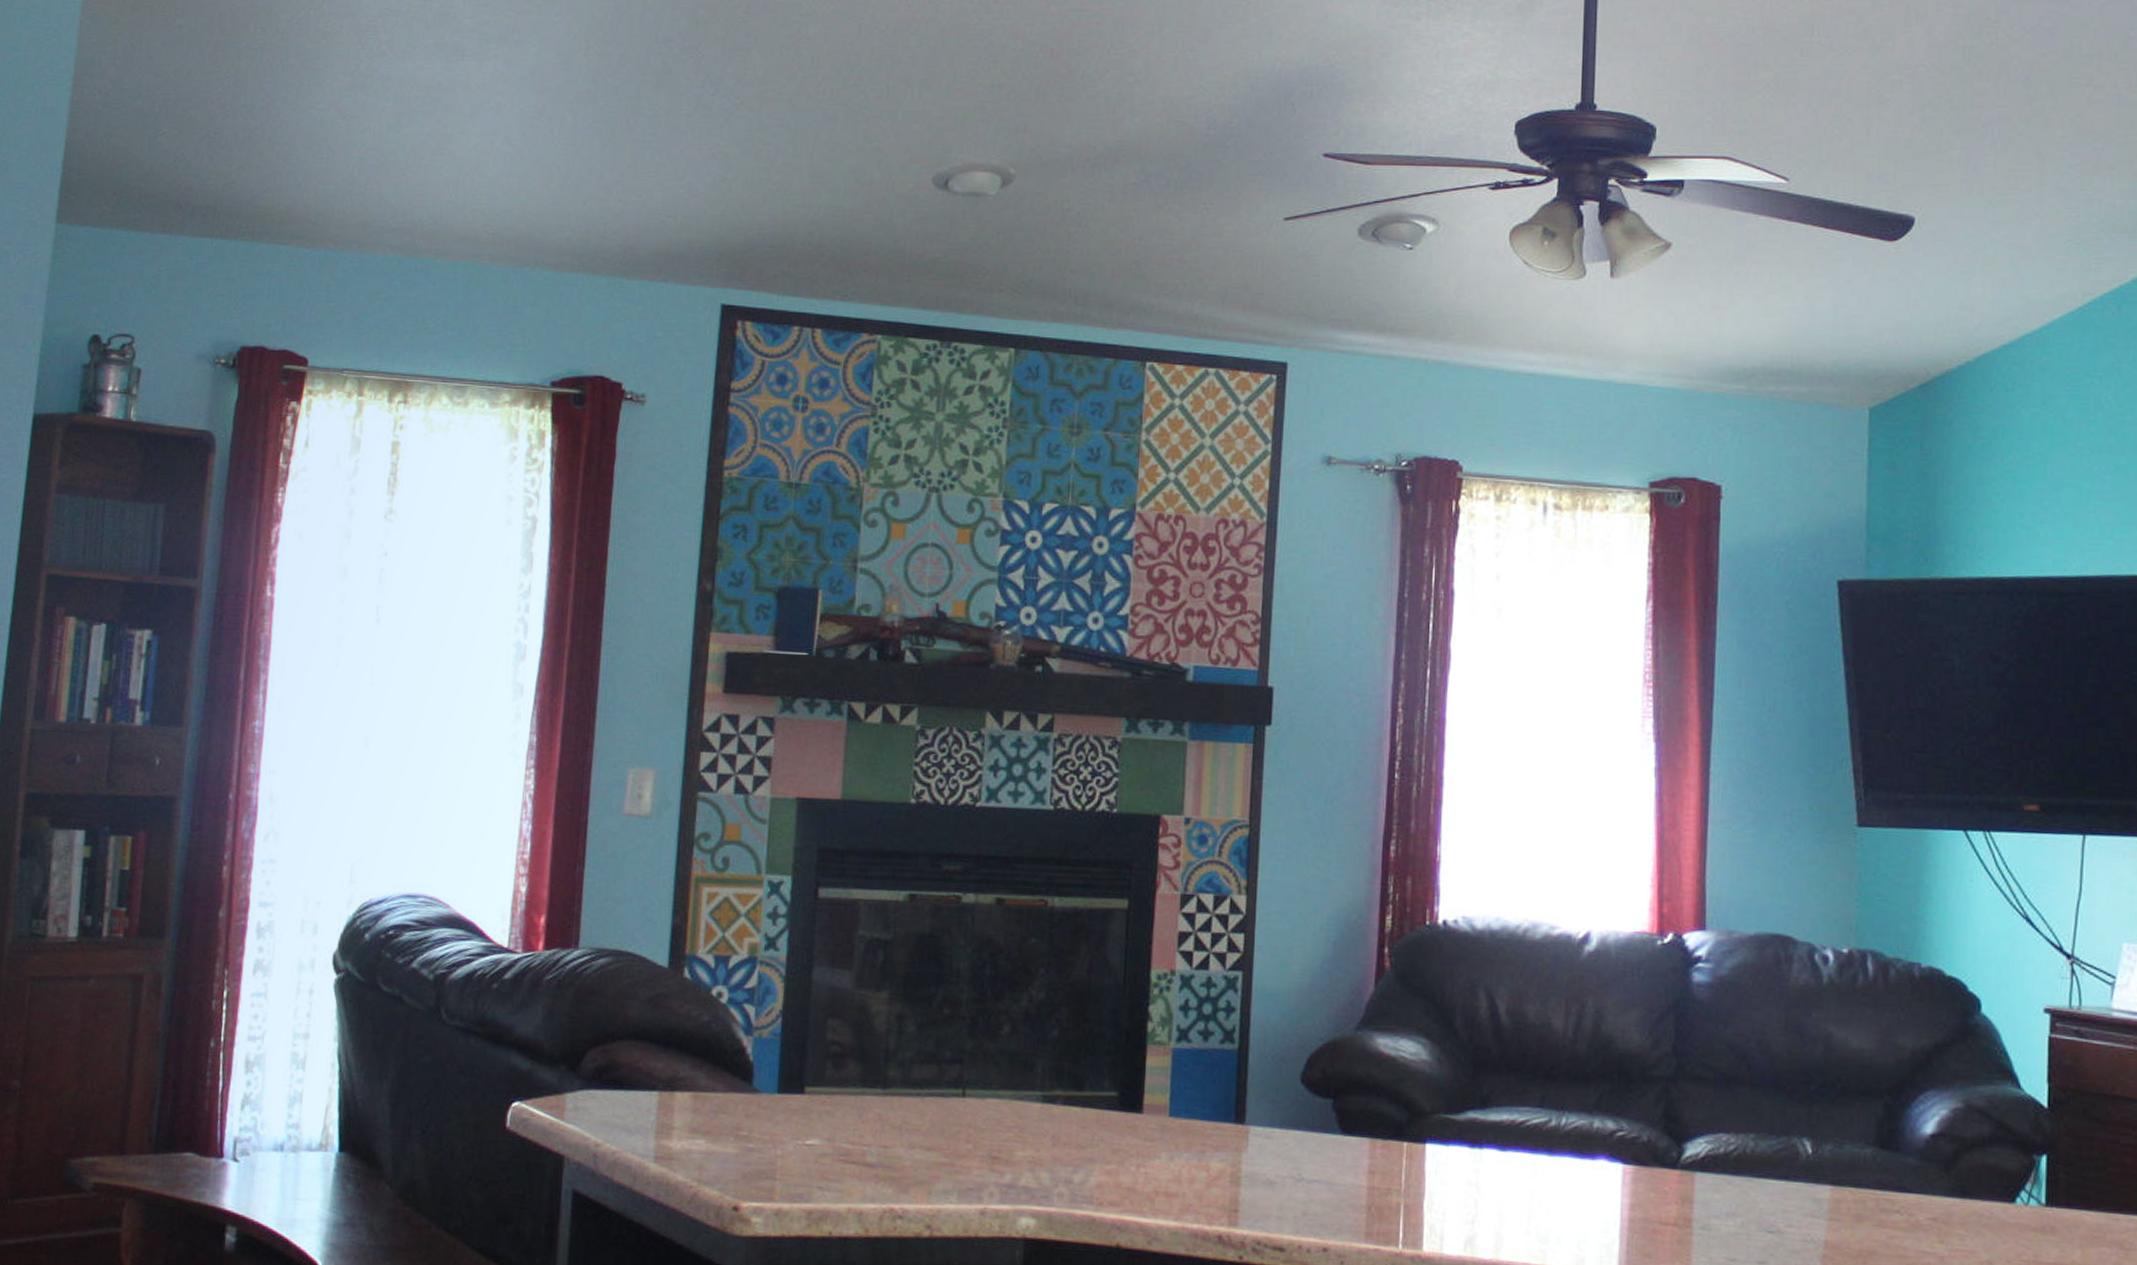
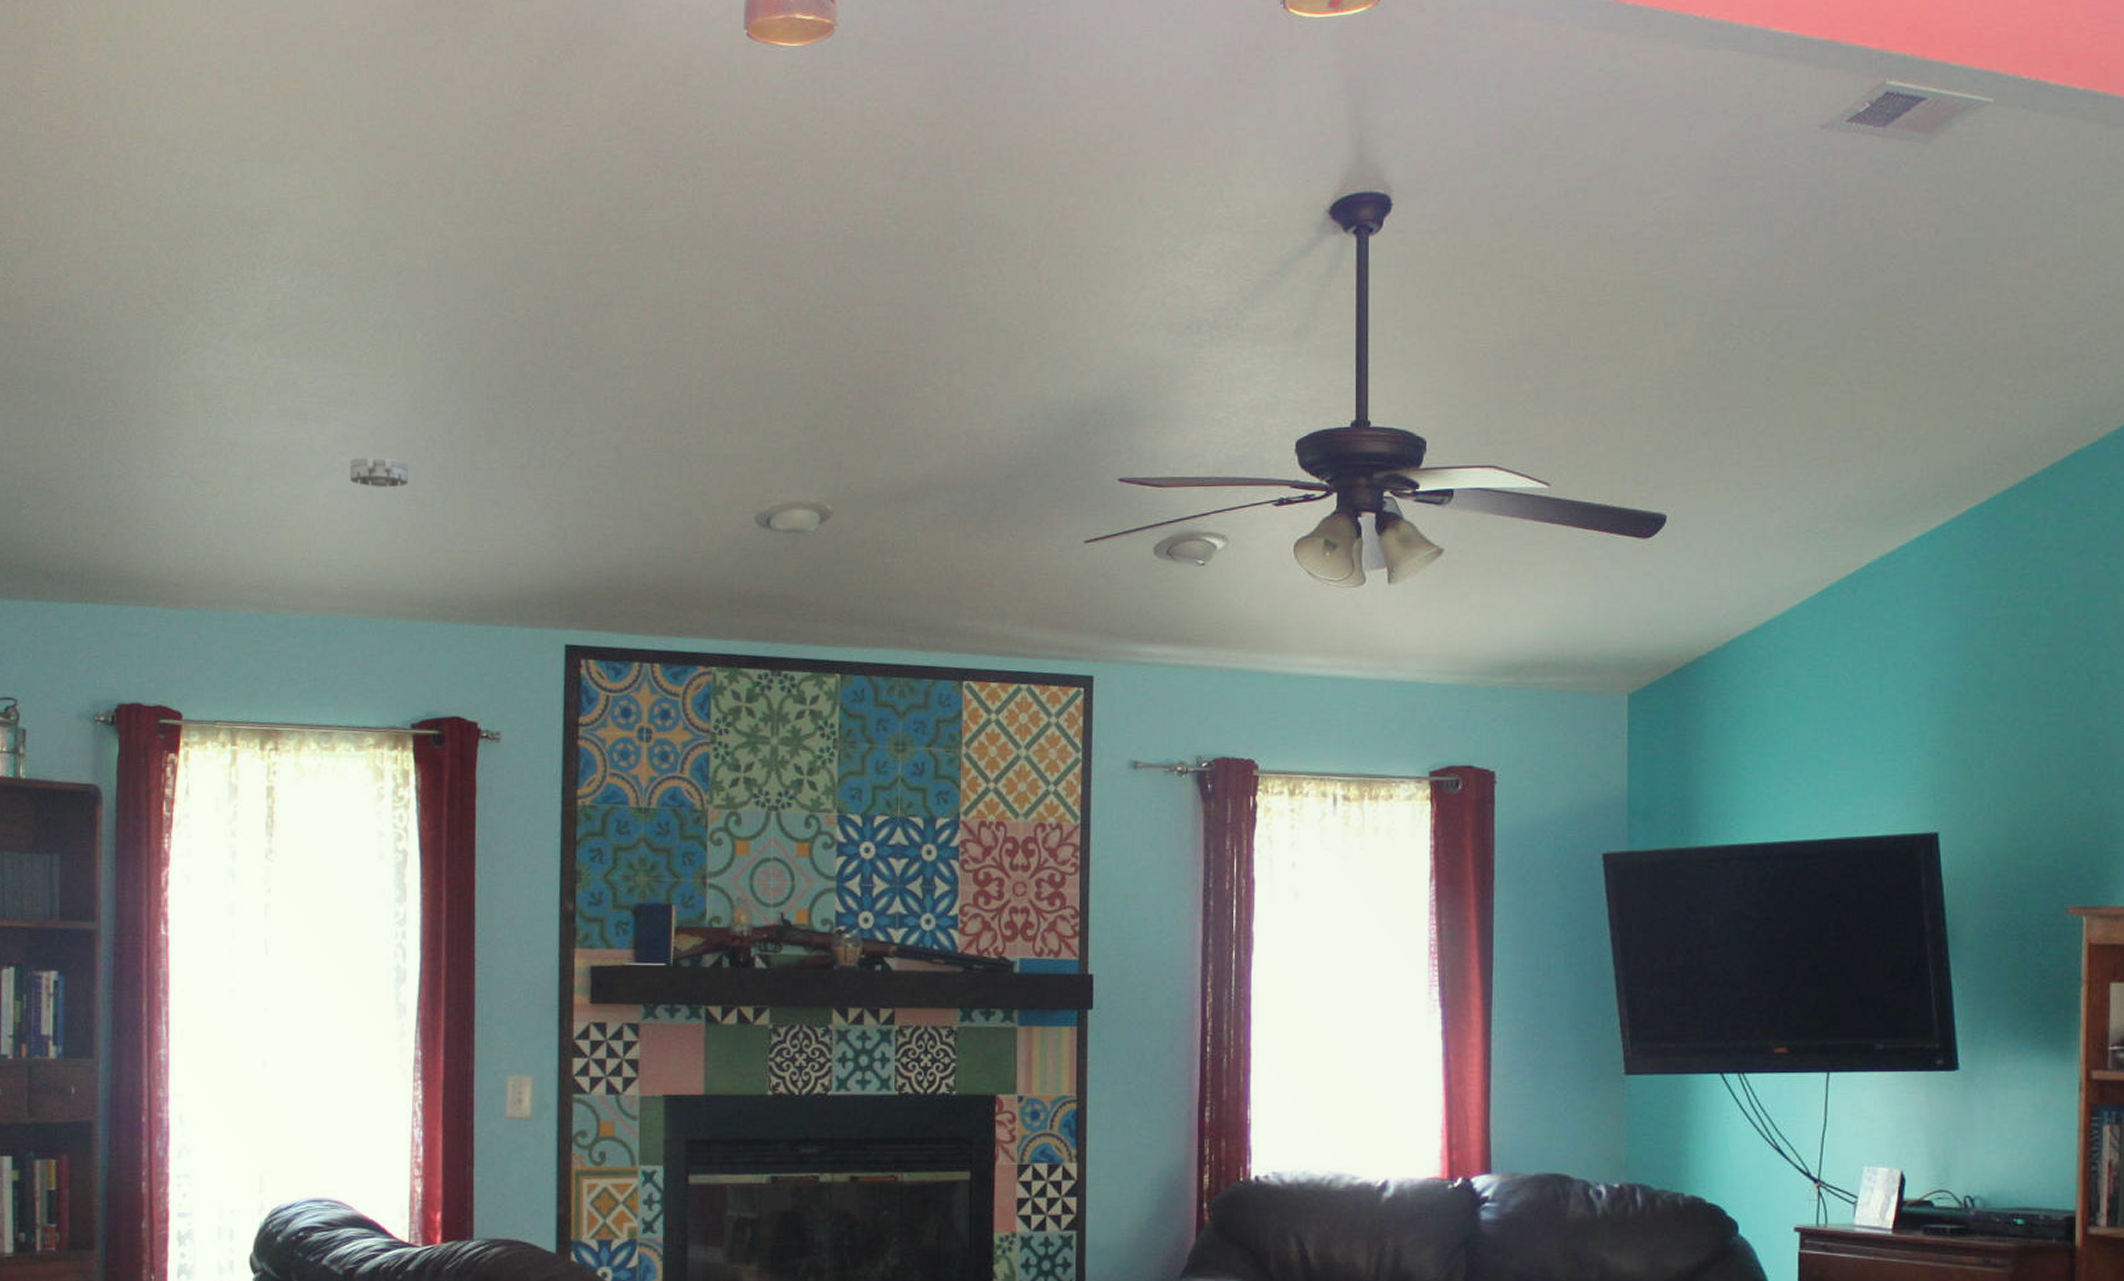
smoke detector: none [505,96,568,131] -> present [350,455,408,488]

